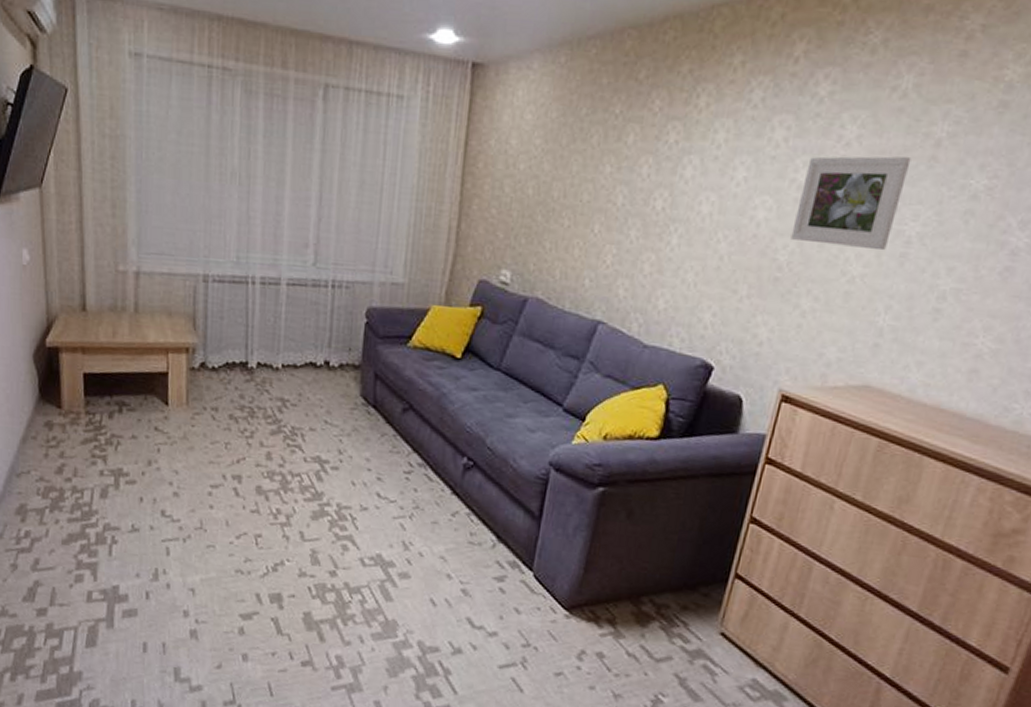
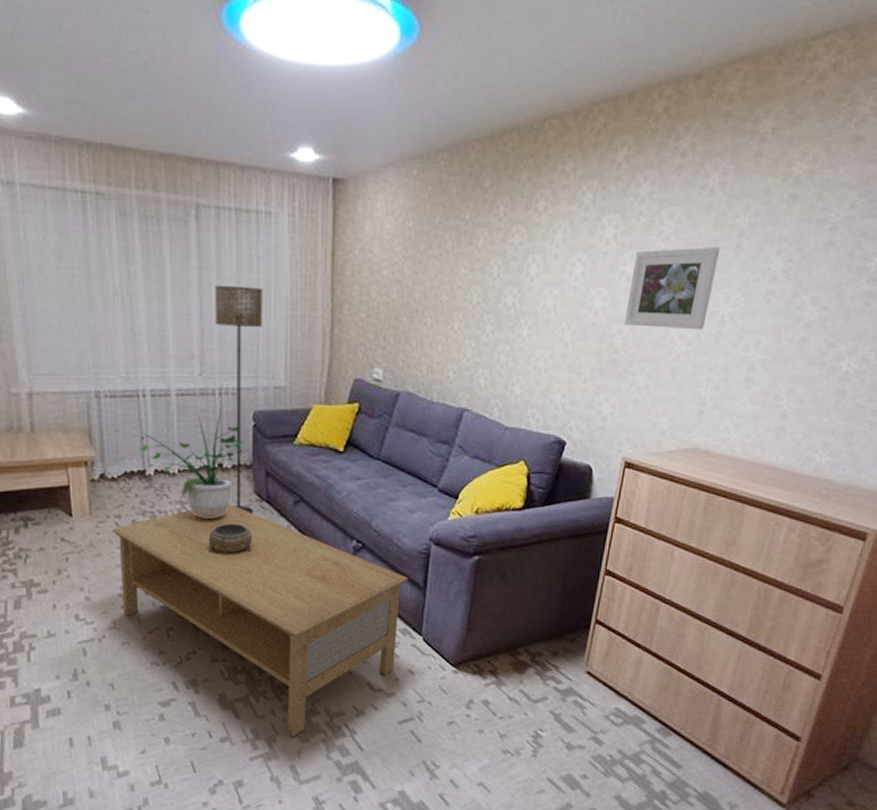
coffee table: none [207,405,523,670] -> present [112,504,409,738]
potted plant: none [243,300,356,420] -> present [139,407,246,518]
decorative bowl: none [306,426,355,460] -> present [208,523,253,553]
floor lamp: none [334,170,388,419] -> present [214,285,263,514]

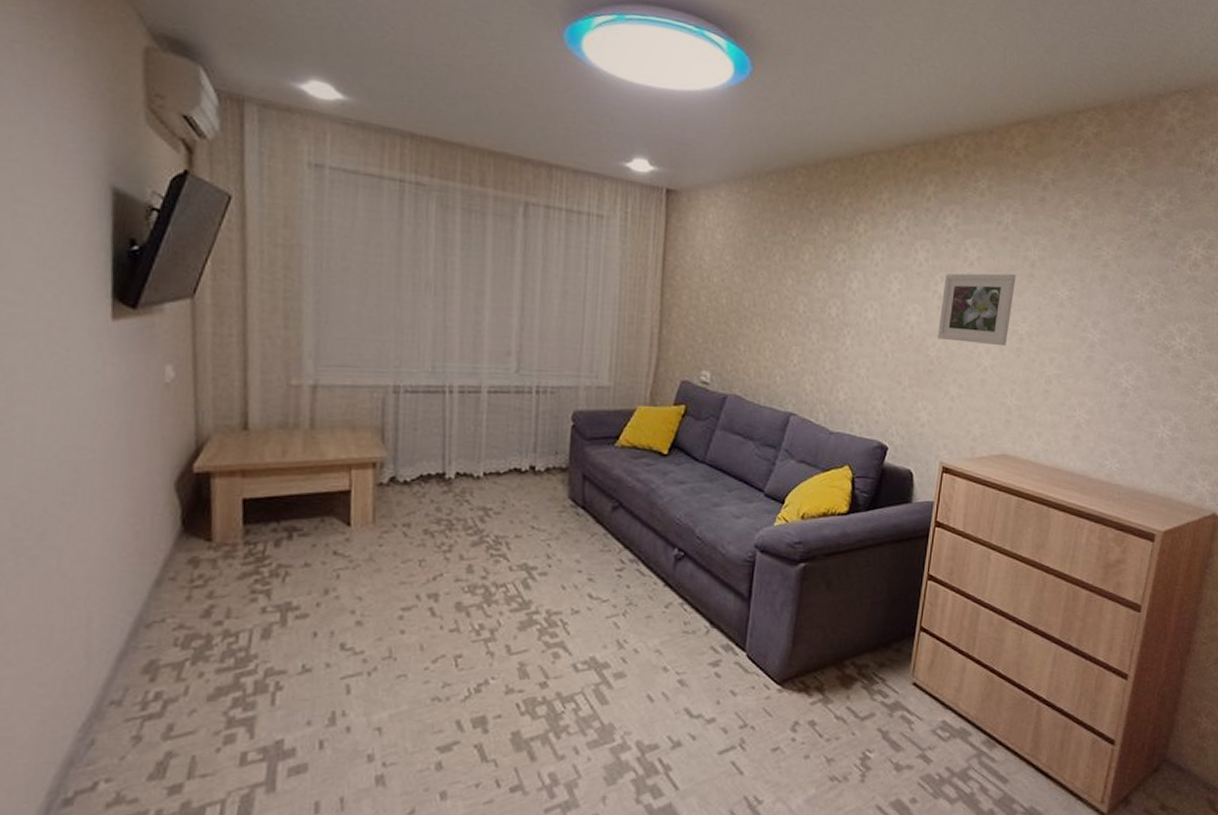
coffee table: present [112,504,409,738] -> none [398,510,733,780]
potted plant: present [139,407,246,518] -> none [439,405,563,526]
decorative bowl: present [208,523,253,553] -> none [512,531,564,565]
floor lamp: present [214,285,263,514] -> none [536,281,591,521]

